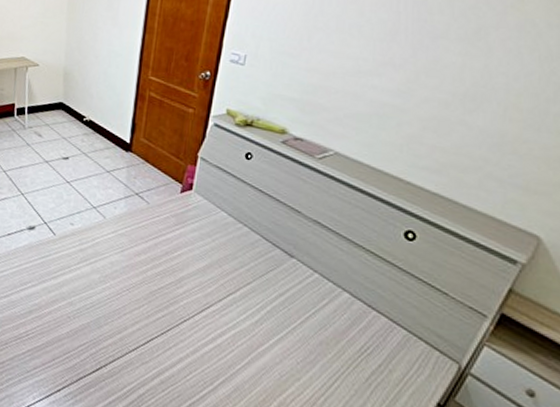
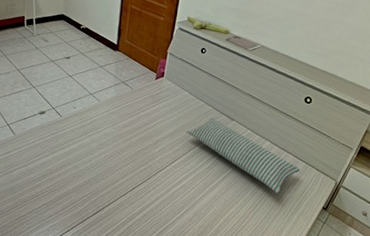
pillow: none [224,251,399,374] -> present [187,117,300,194]

